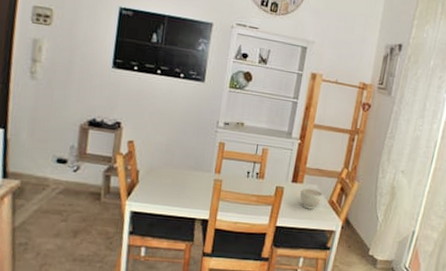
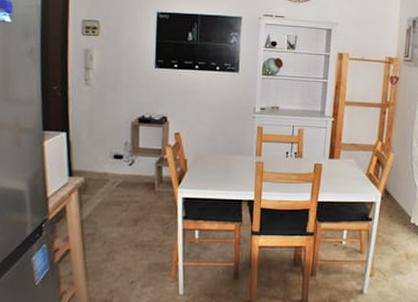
bowl: present [300,187,323,210] -> none [338,163,360,183]

